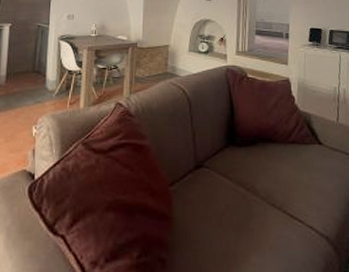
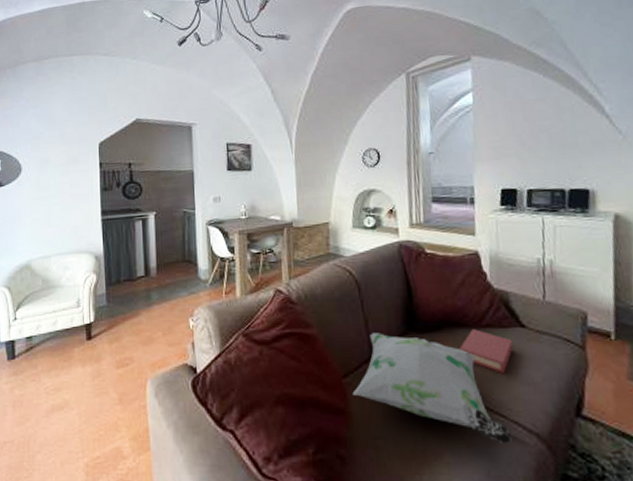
decorative pillow: none [177,145,306,246] -> present [352,333,512,444]
book: none [270,145,312,184] -> present [460,329,513,373]

